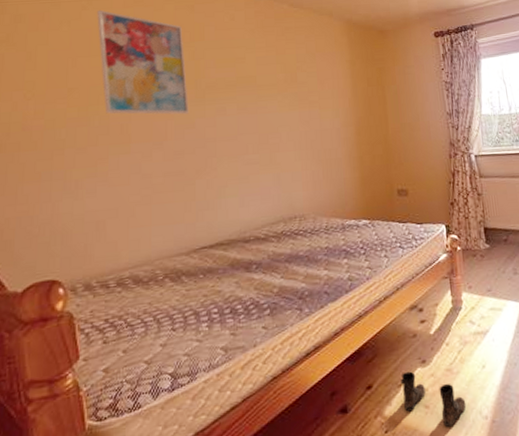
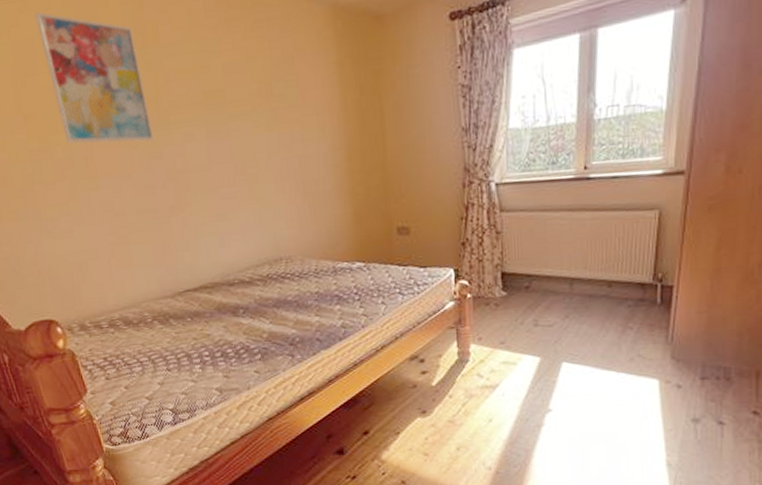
boots: present [401,371,466,427] -> none [399,420,469,474]

